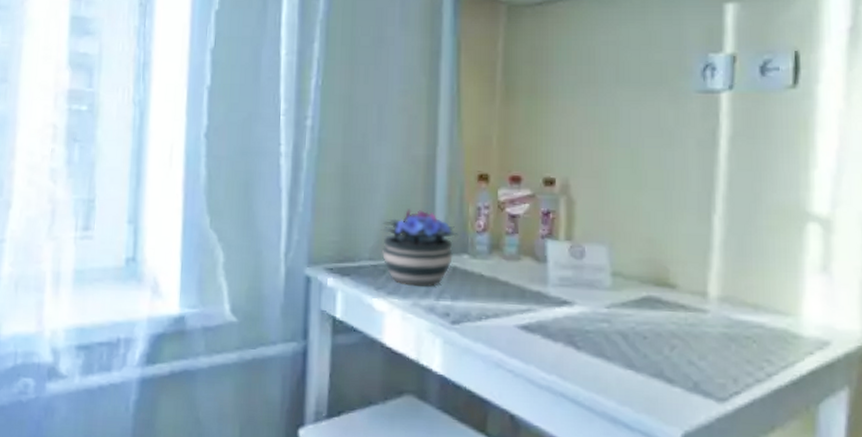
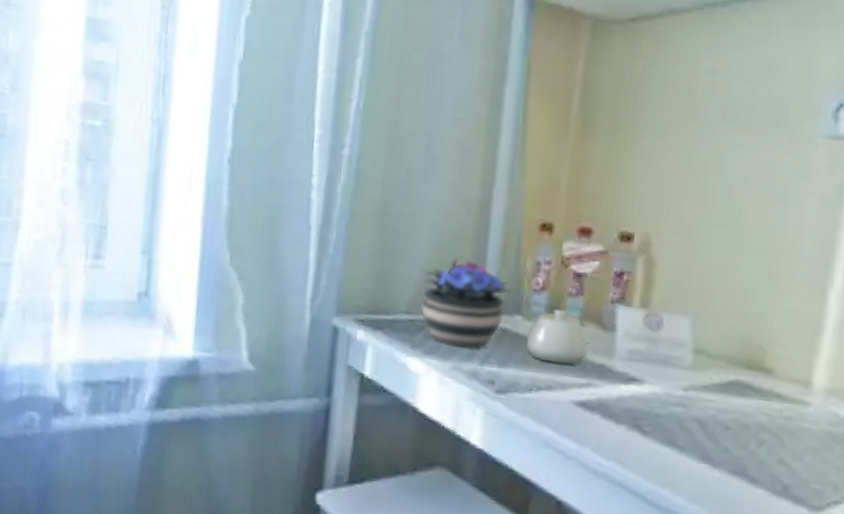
sugar bowl: none [473,246,526,294] -> present [525,308,588,365]

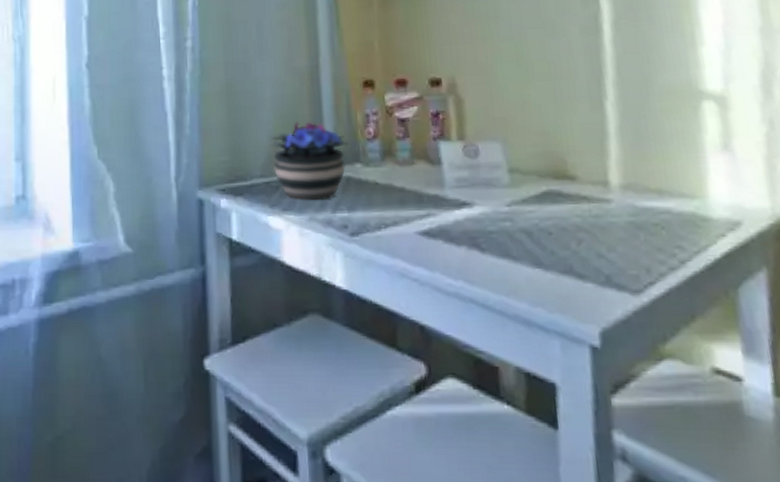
sugar bowl: present [525,308,588,365] -> none [368,152,423,201]

